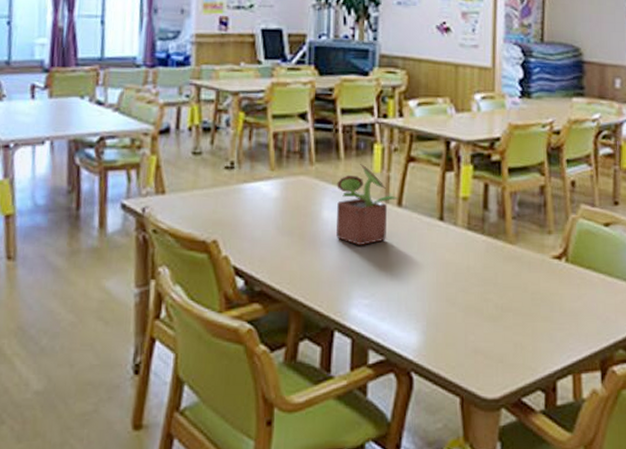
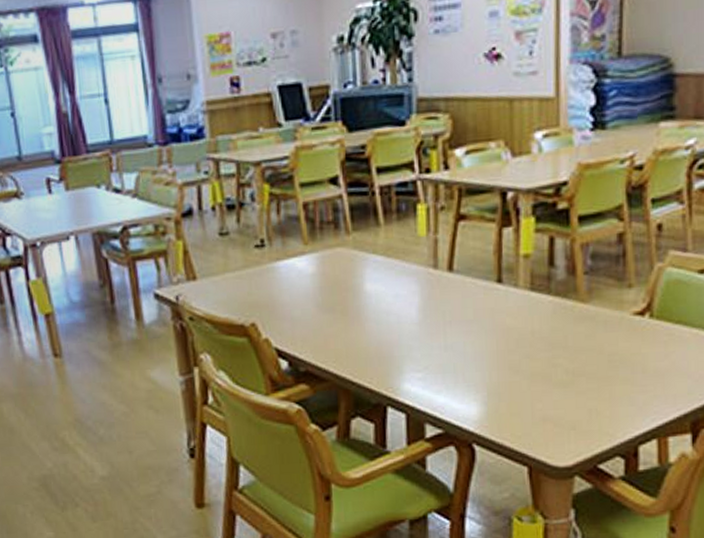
potted flower: present [336,164,399,246] -> none [378,228,449,318]

